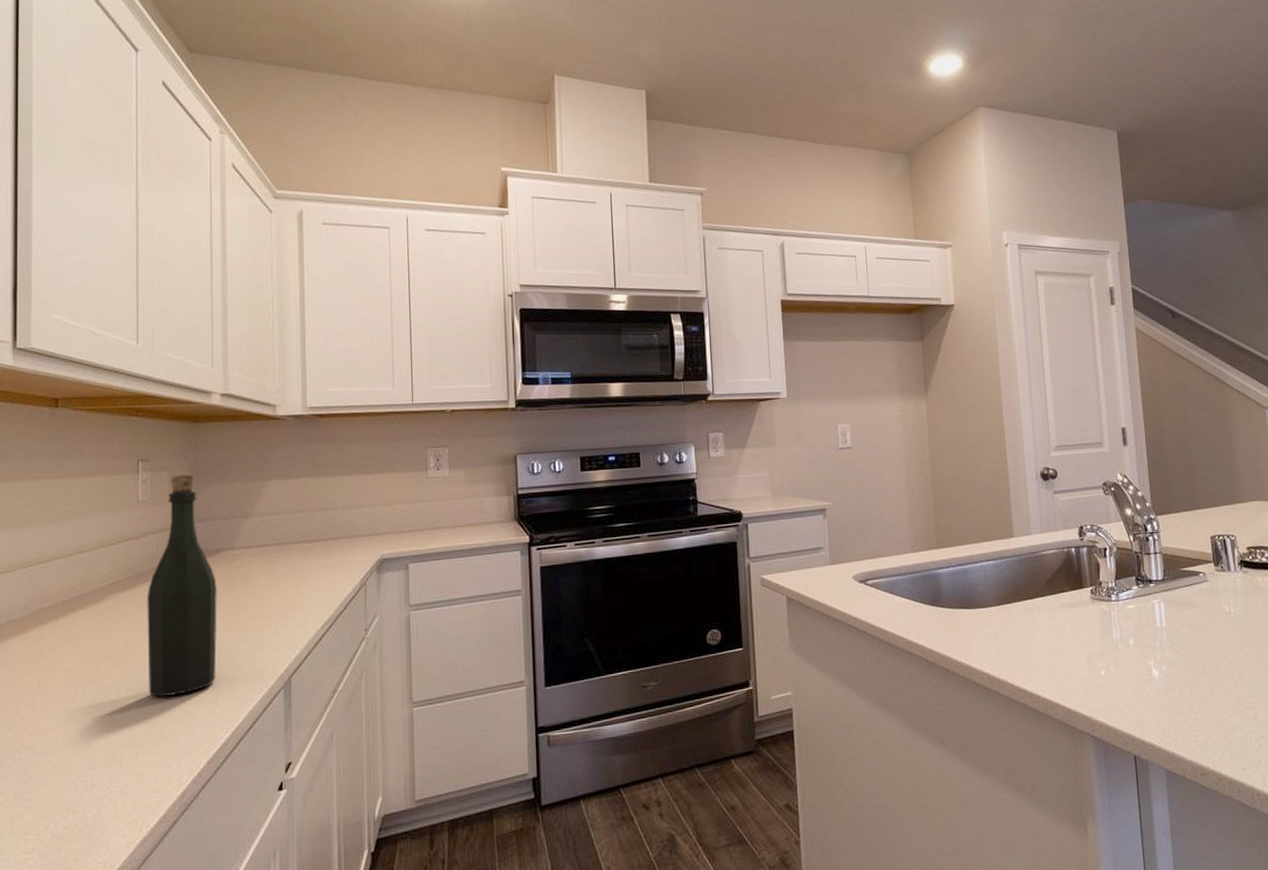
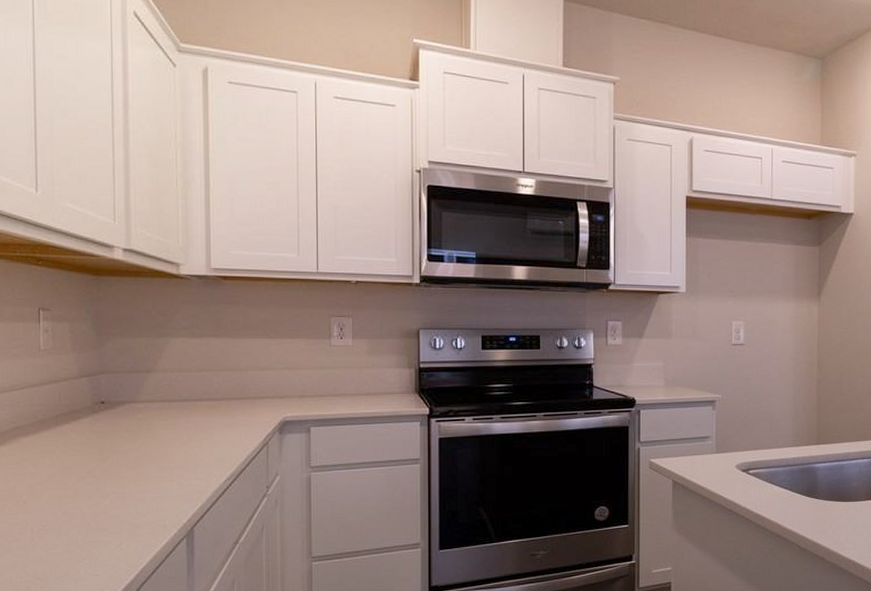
bottle: present [147,474,217,697] -> none [50,326,121,539]

